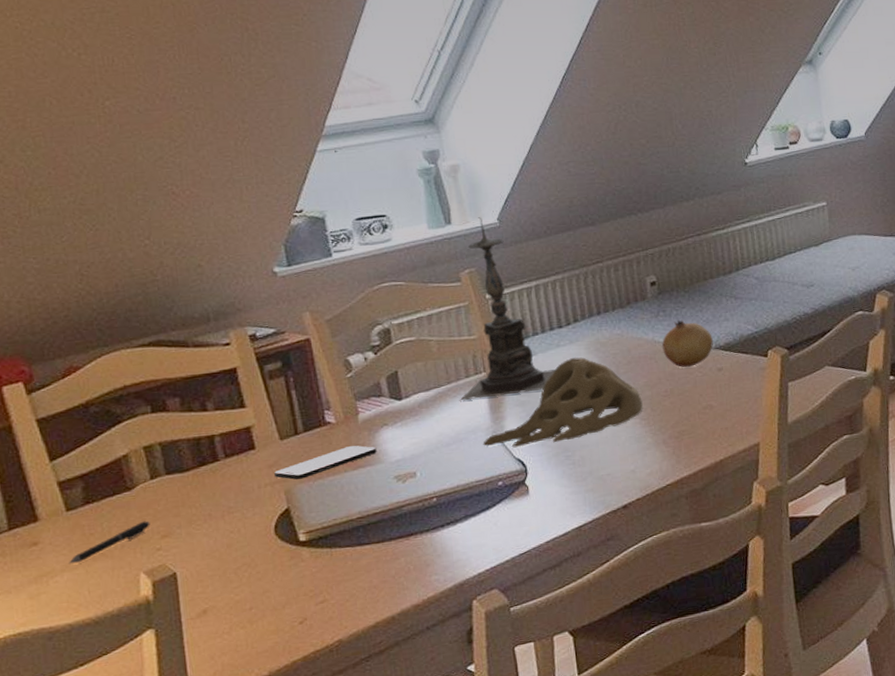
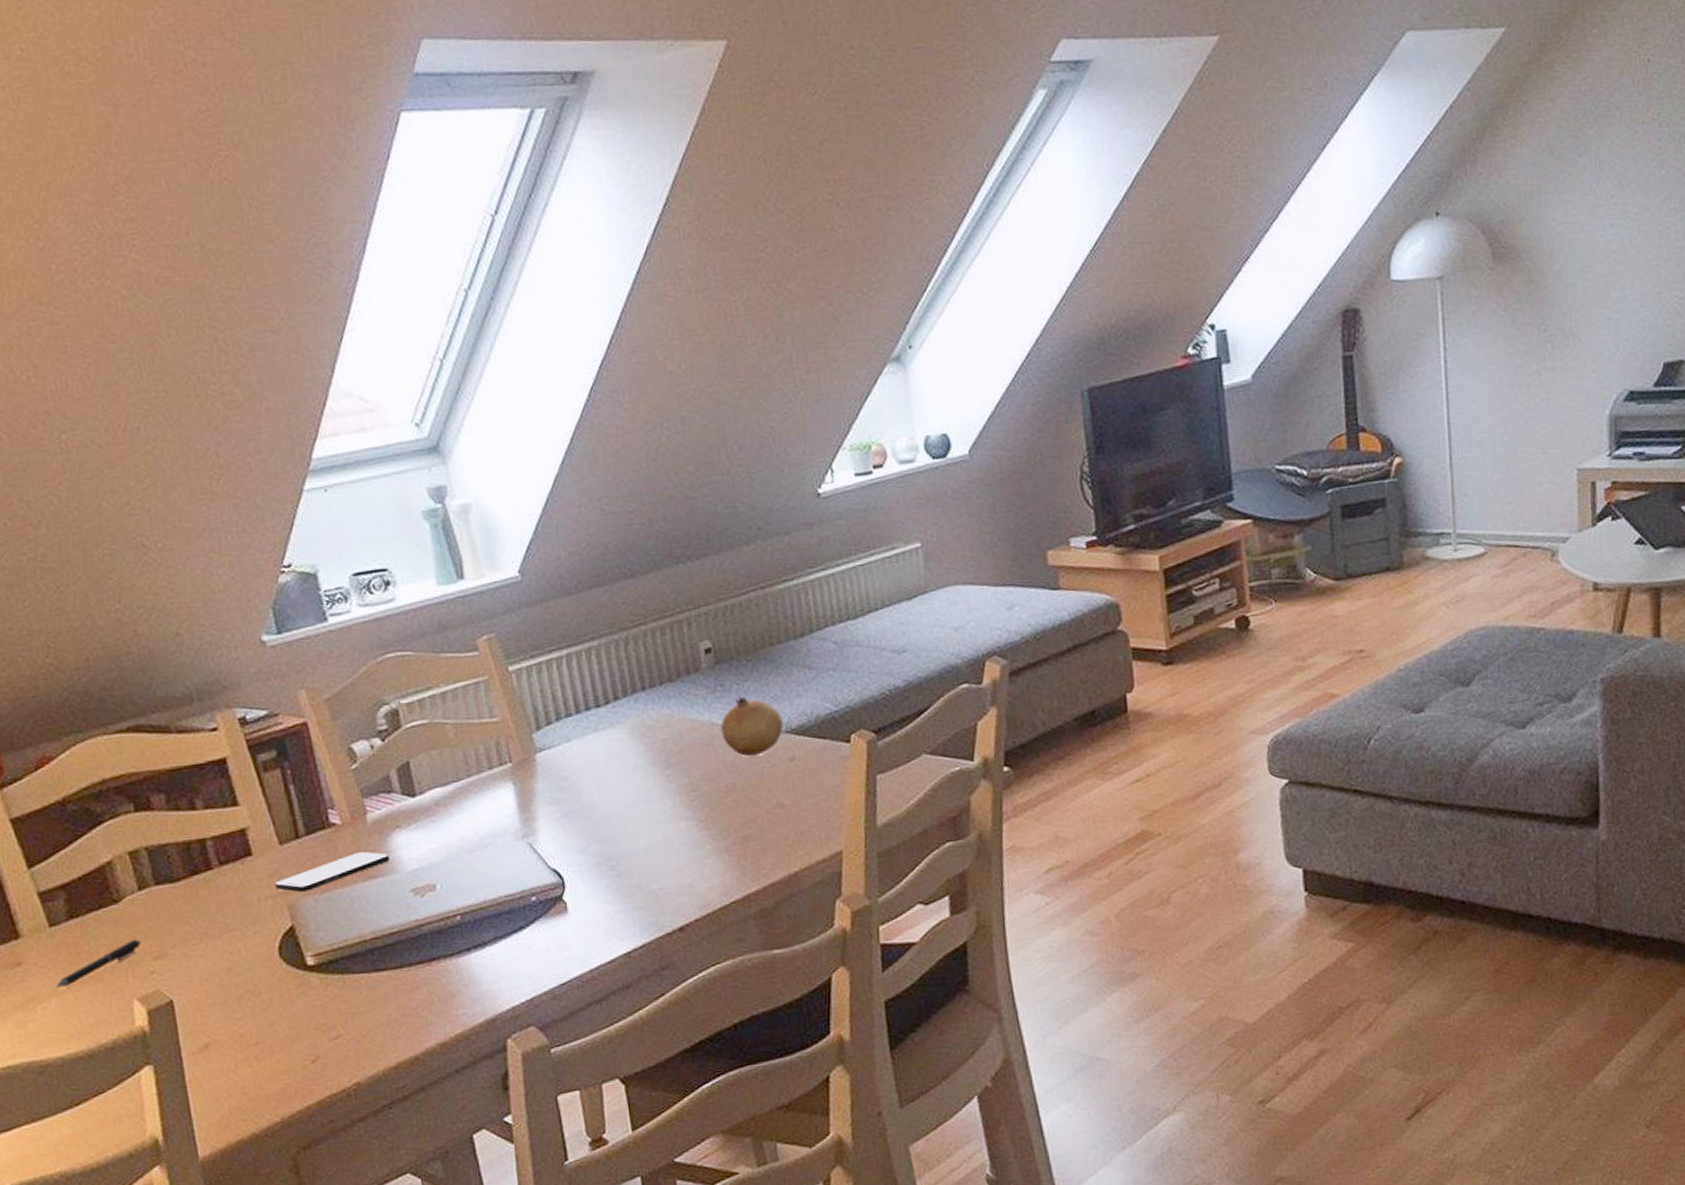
candle holder: present [459,217,555,401] -> none [482,569,594,798]
decorative bowl: present [483,357,643,448] -> none [511,744,700,856]

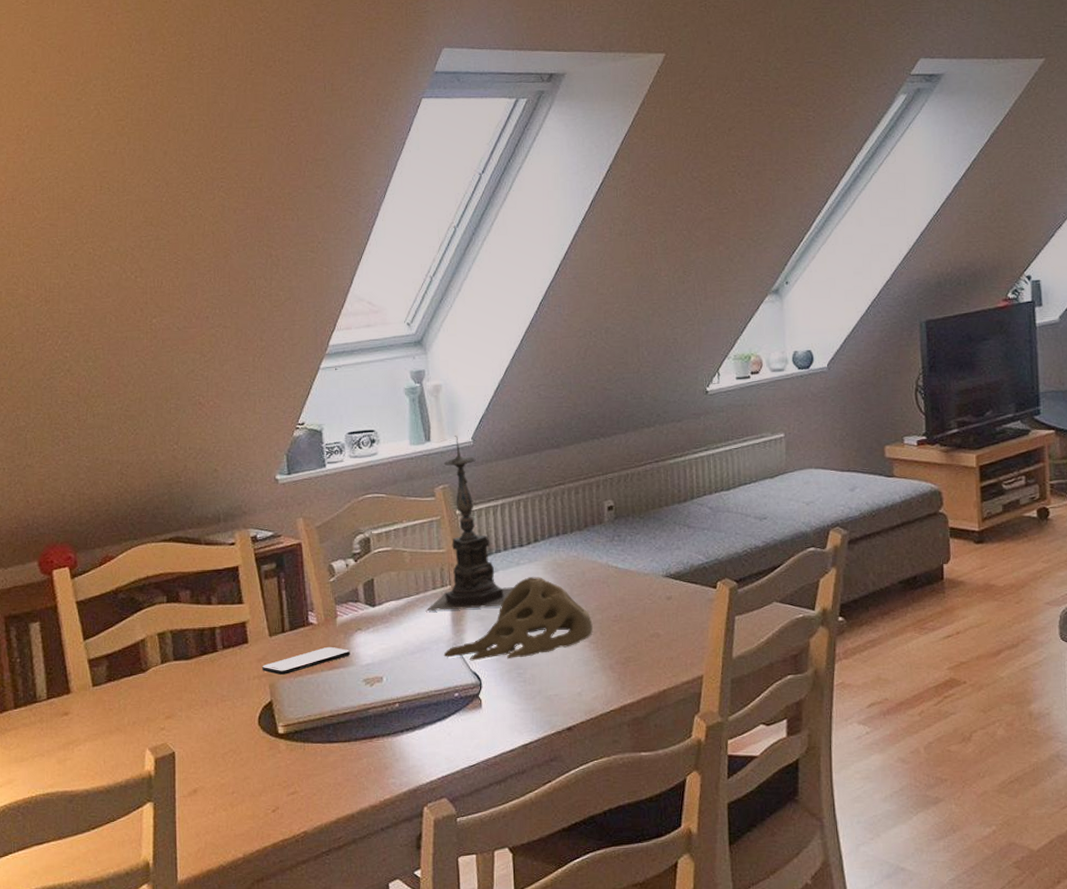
pen: present [56,939,141,988] -> none [91,701,158,735]
candle holder: none [482,569,594,798] -> present [425,436,514,612]
decorative bowl: none [511,744,700,856] -> present [443,577,593,661]
fruit: present [721,696,783,757] -> none [615,545,664,594]

